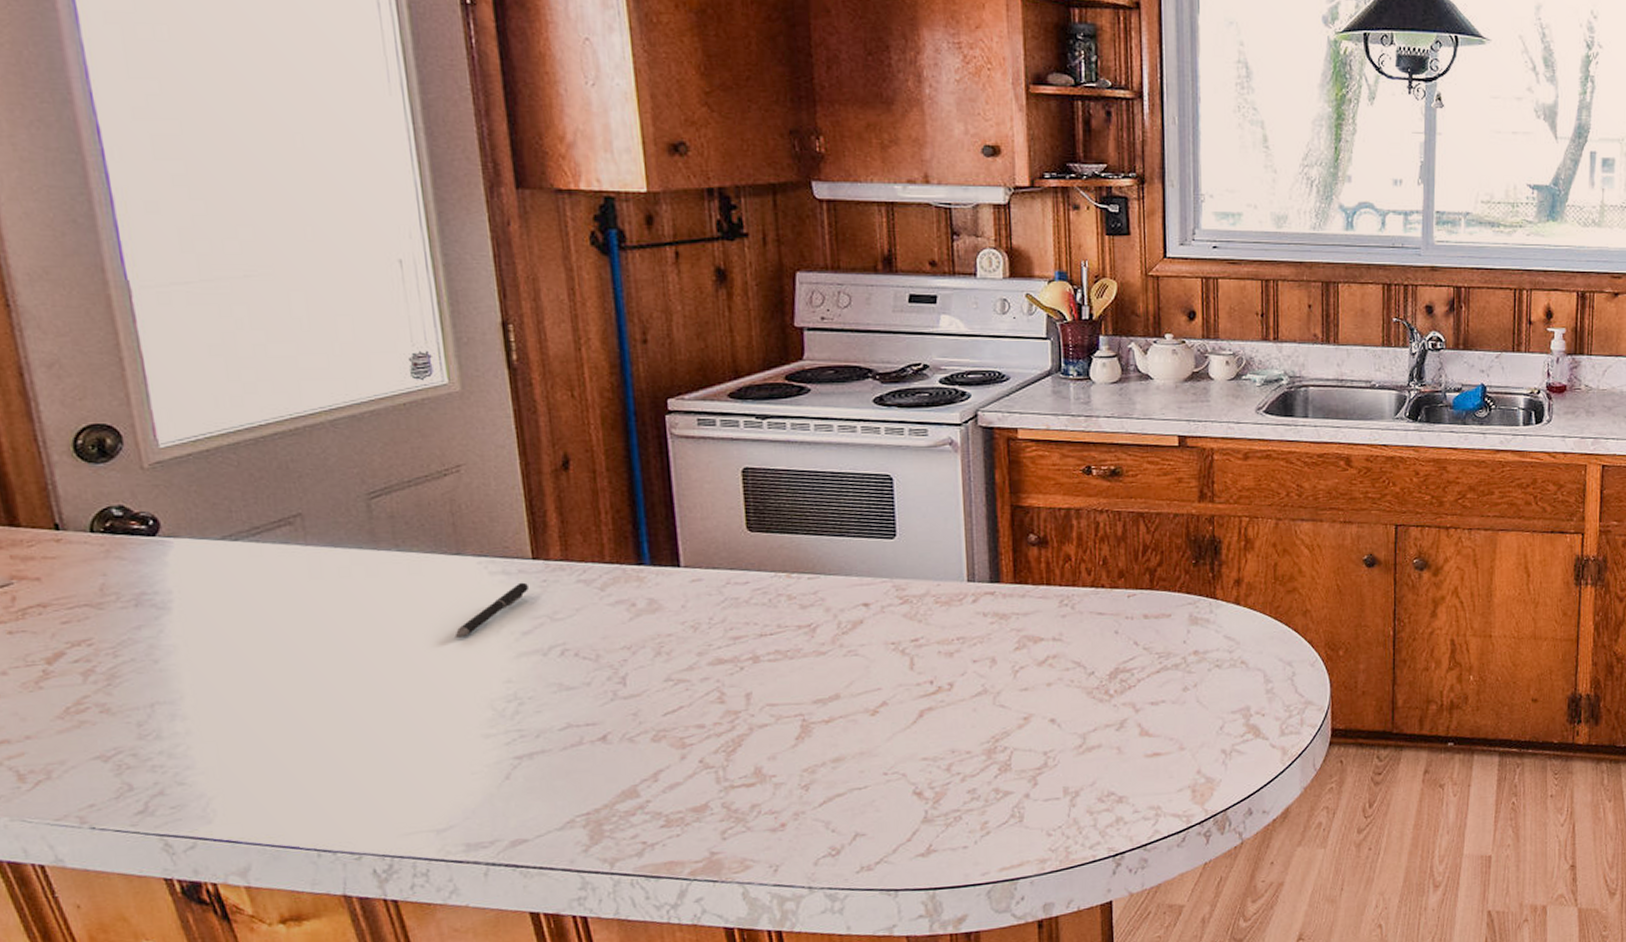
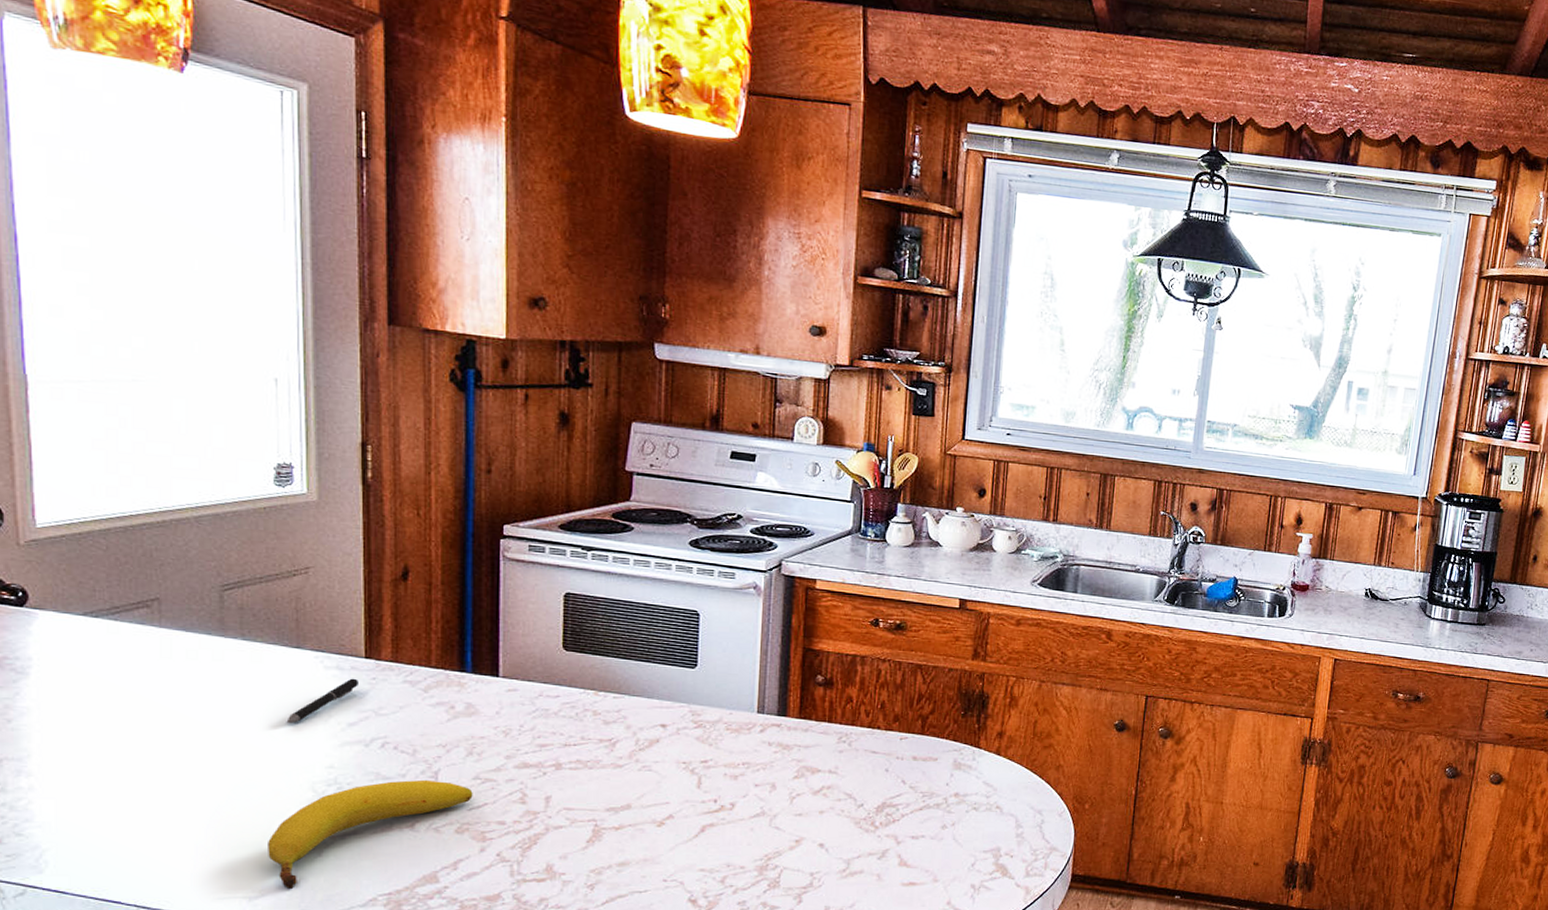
fruit: none [450,686,666,818] -> present [268,779,473,889]

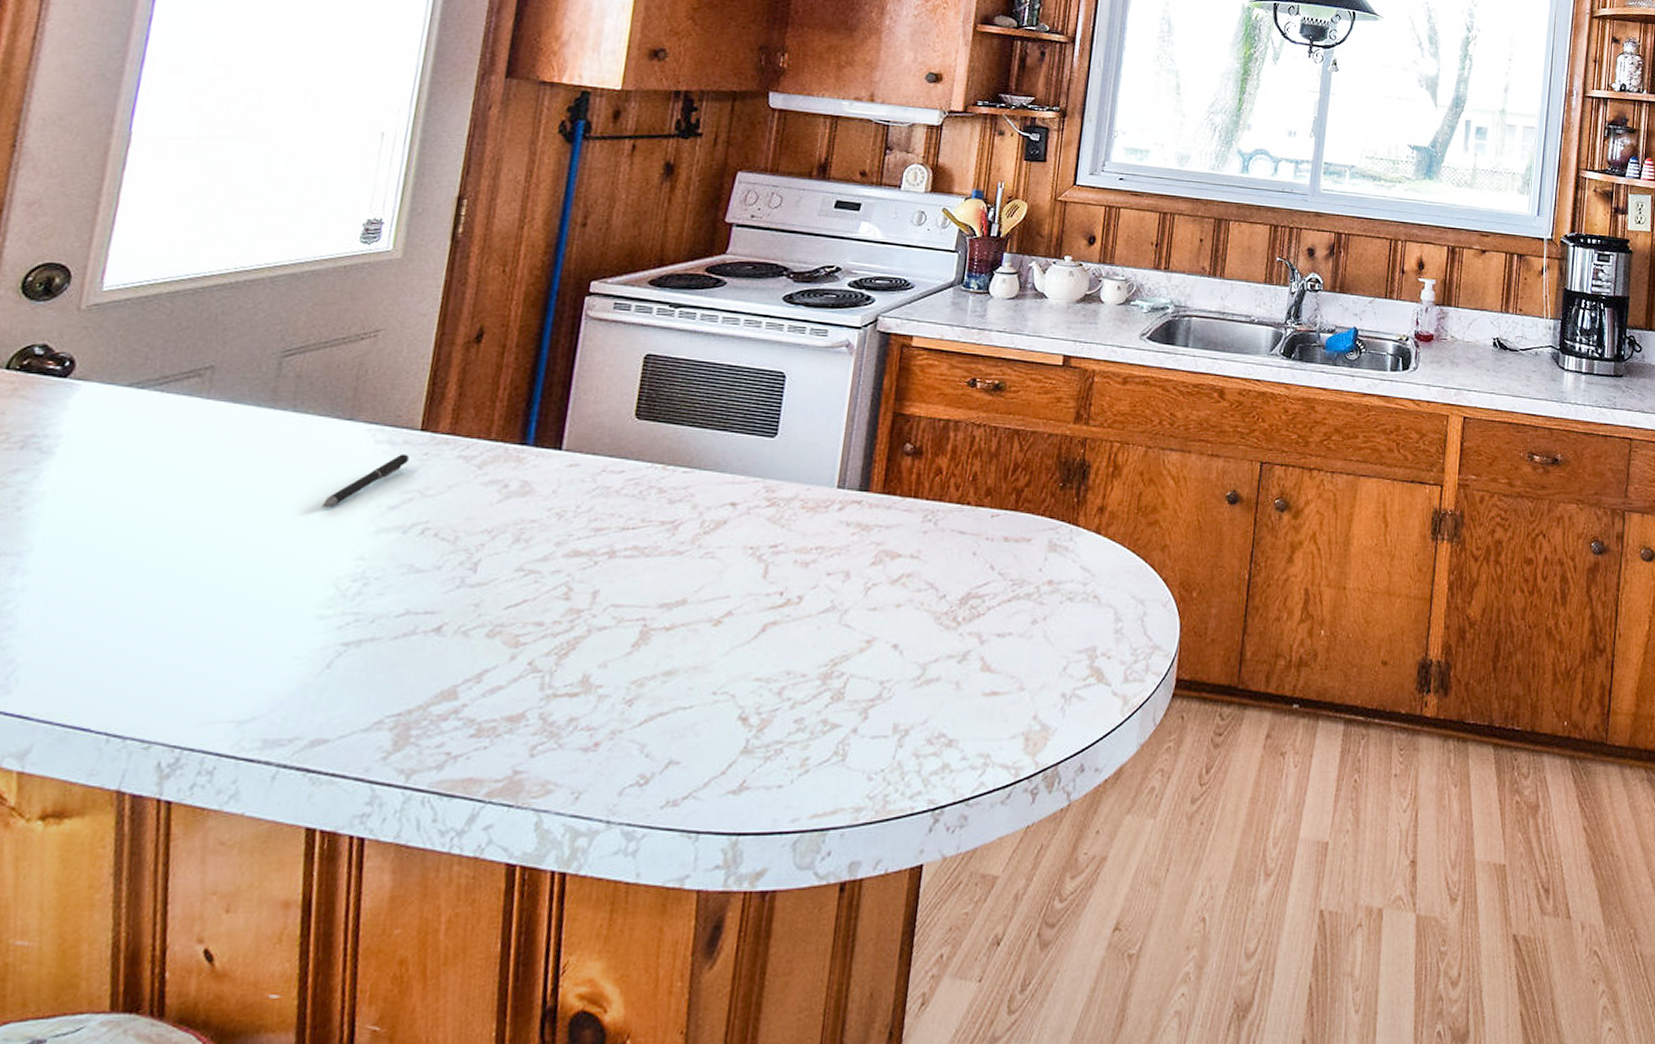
fruit: present [268,779,473,889] -> none [269,572,513,710]

